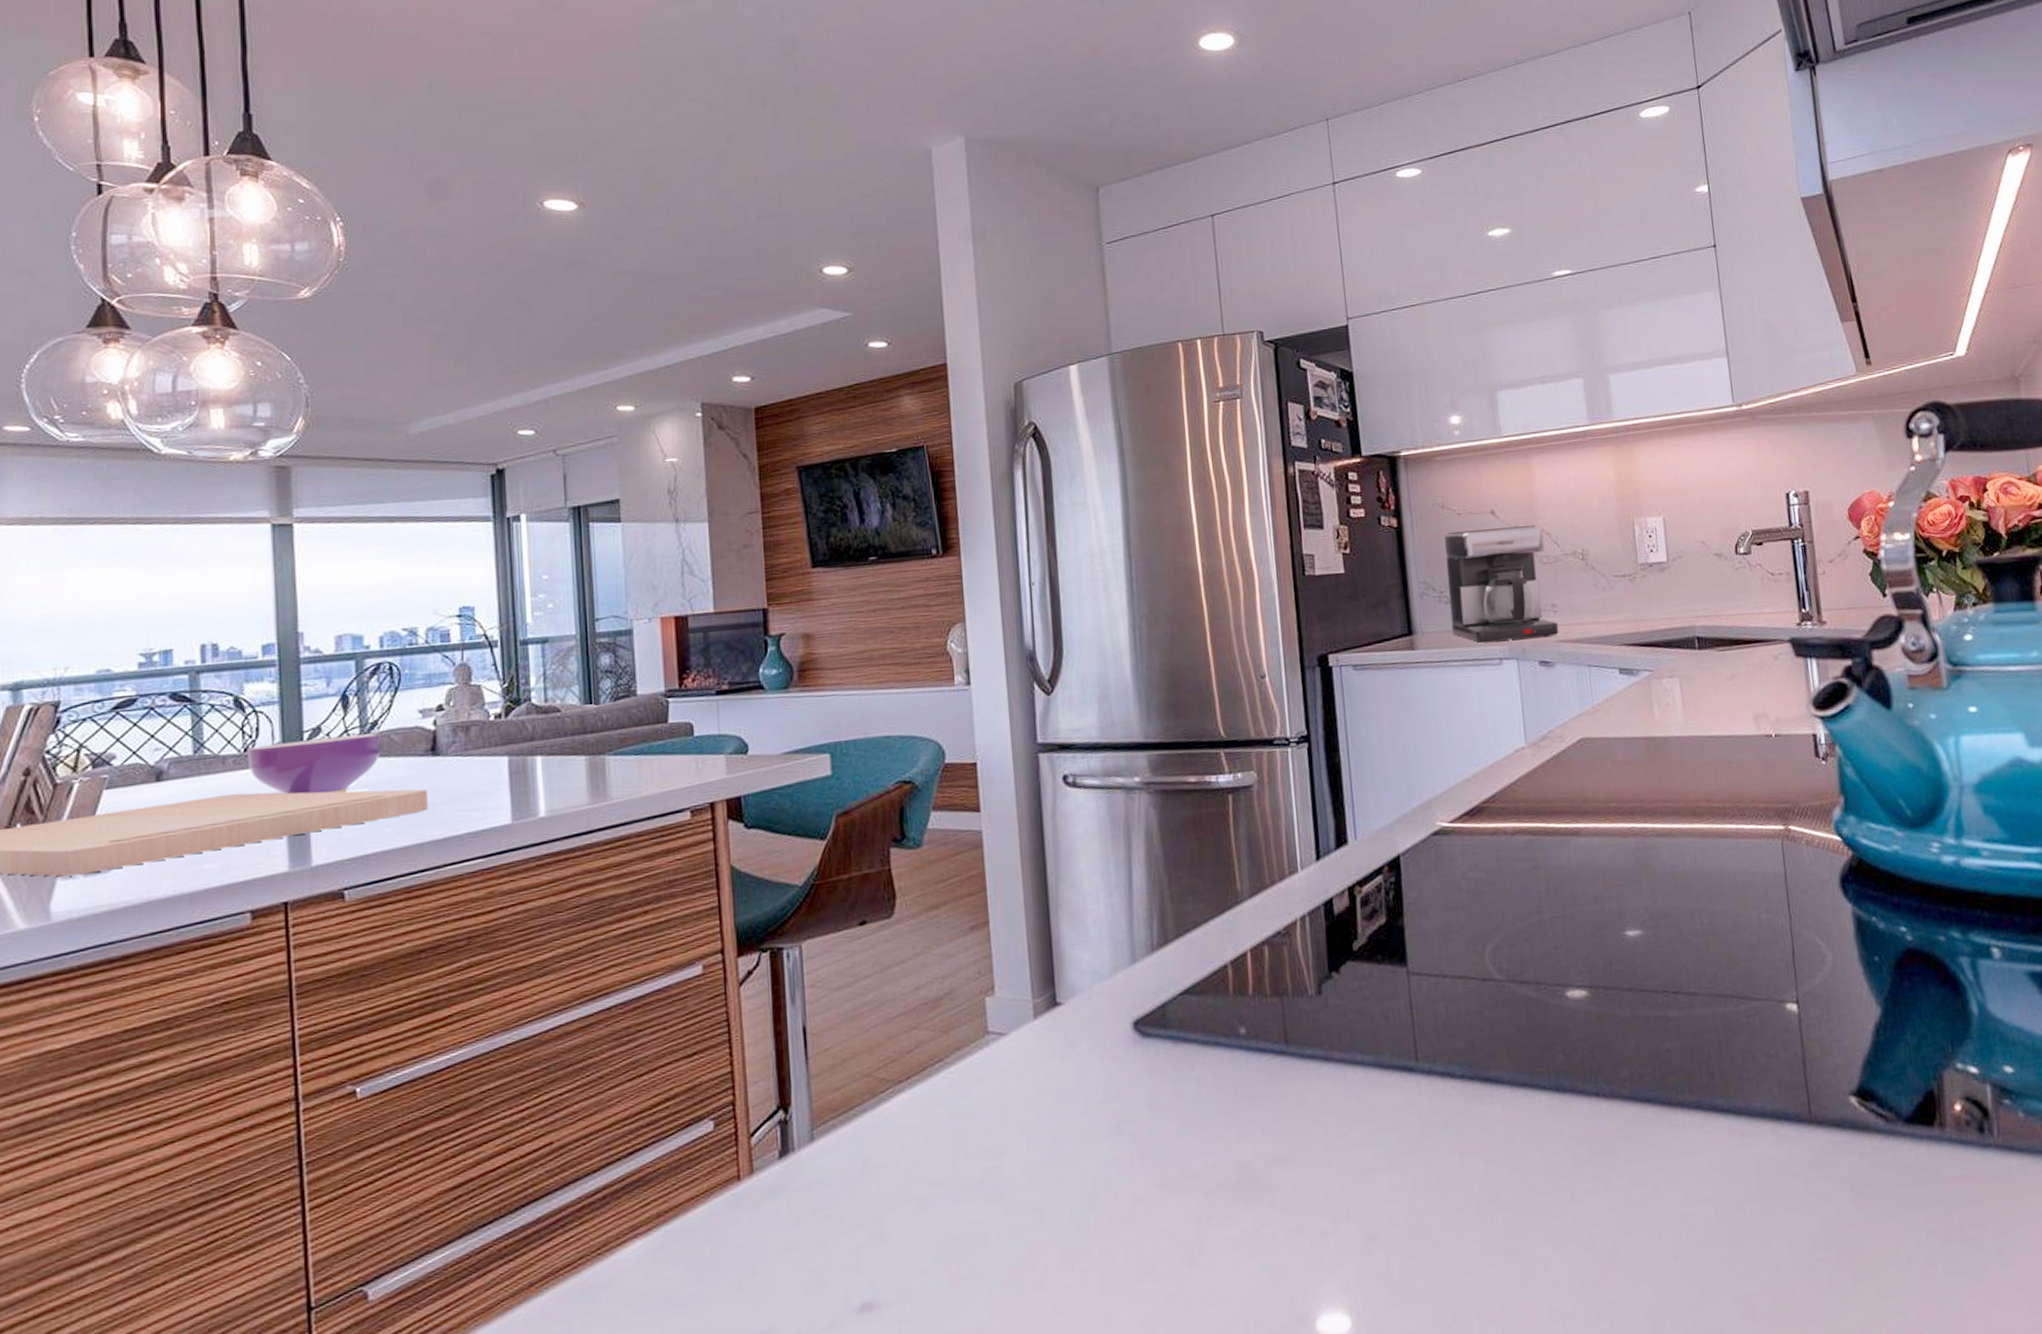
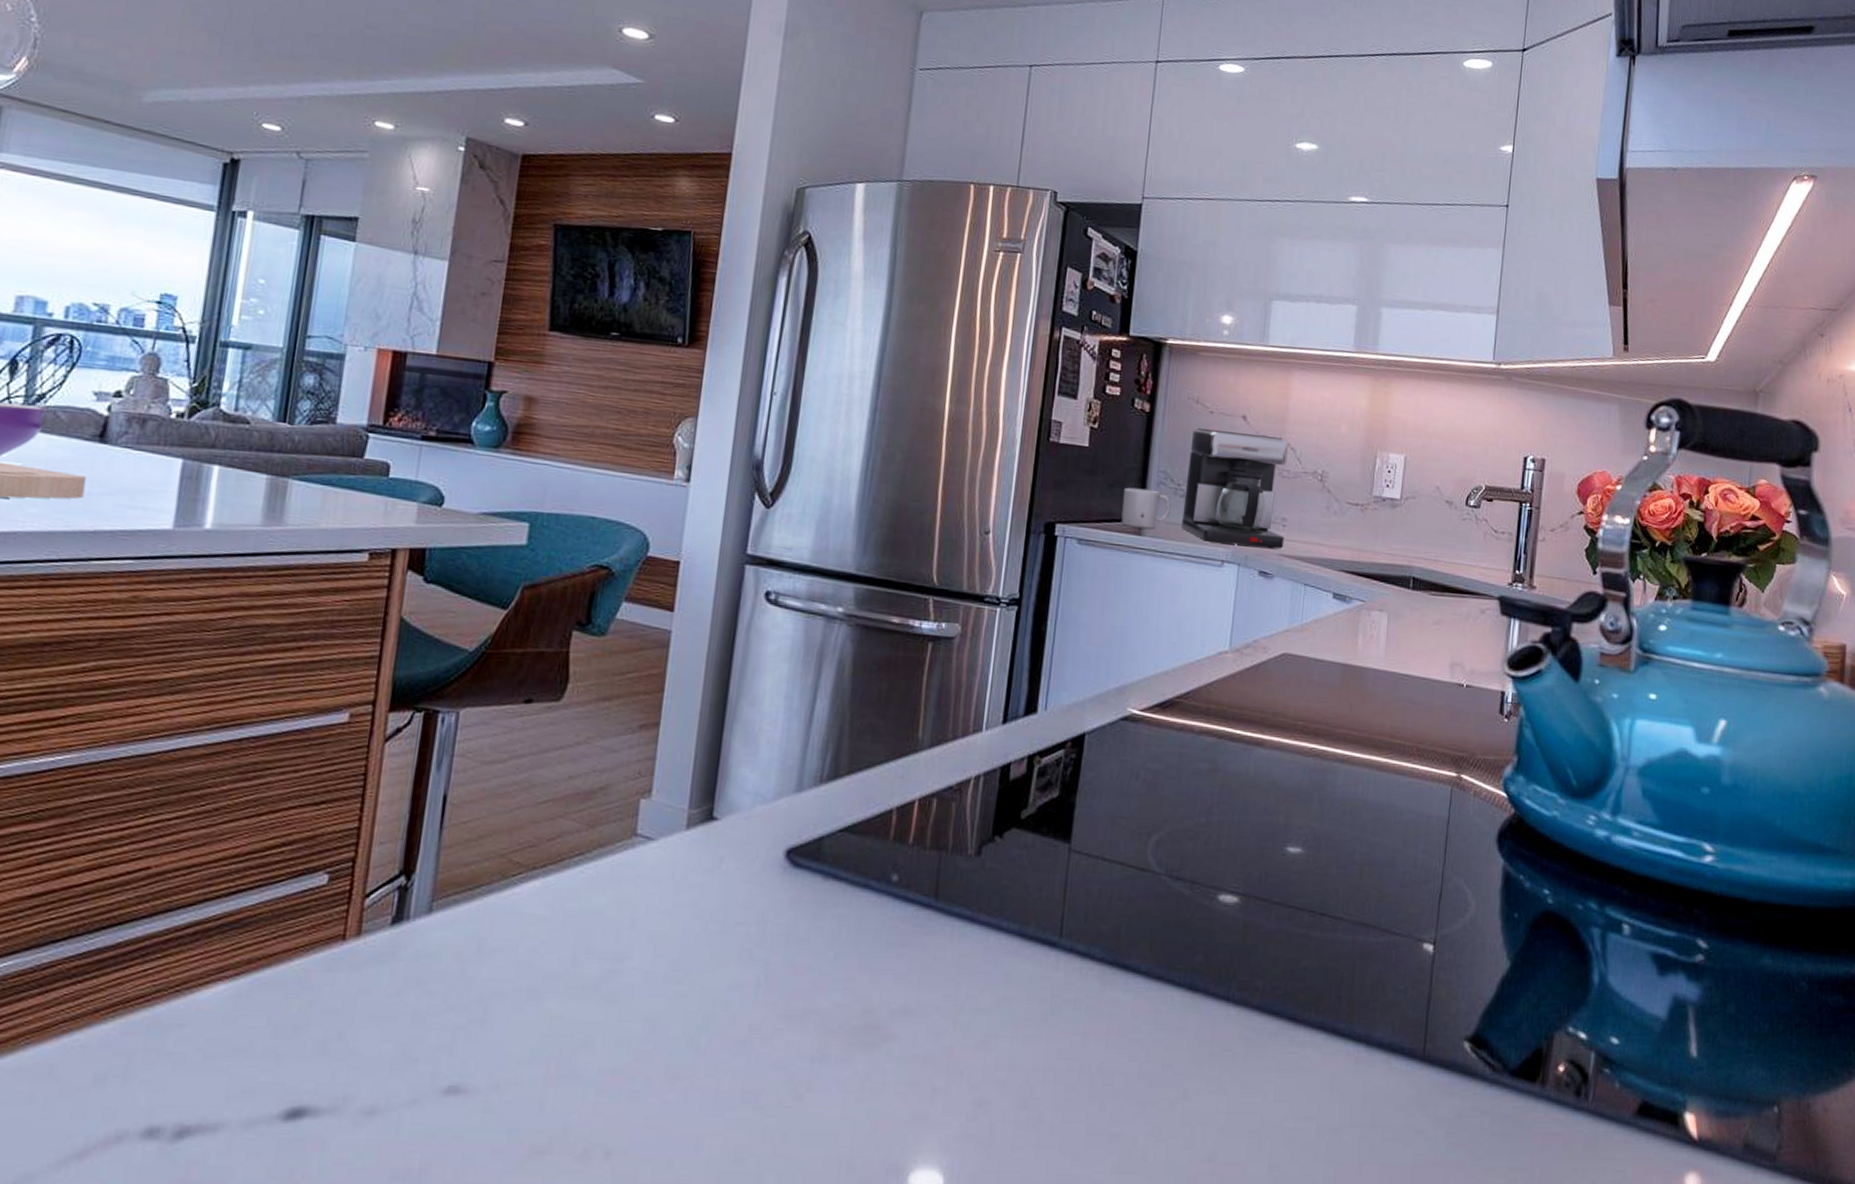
mug: none [1388,602,1439,644] -> present [1121,487,1171,530]

